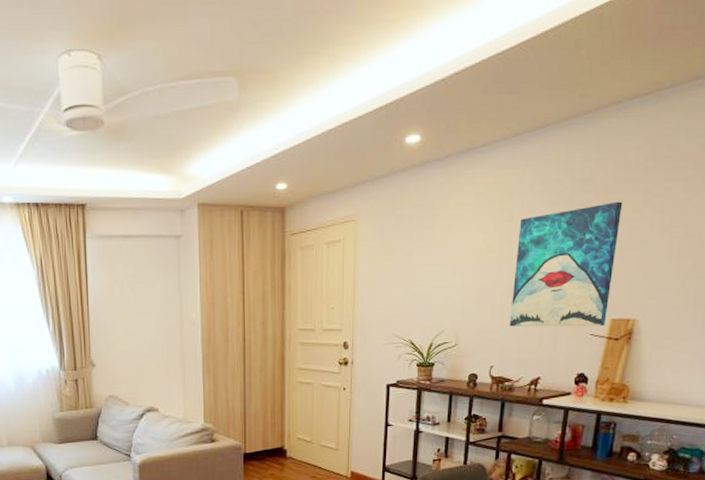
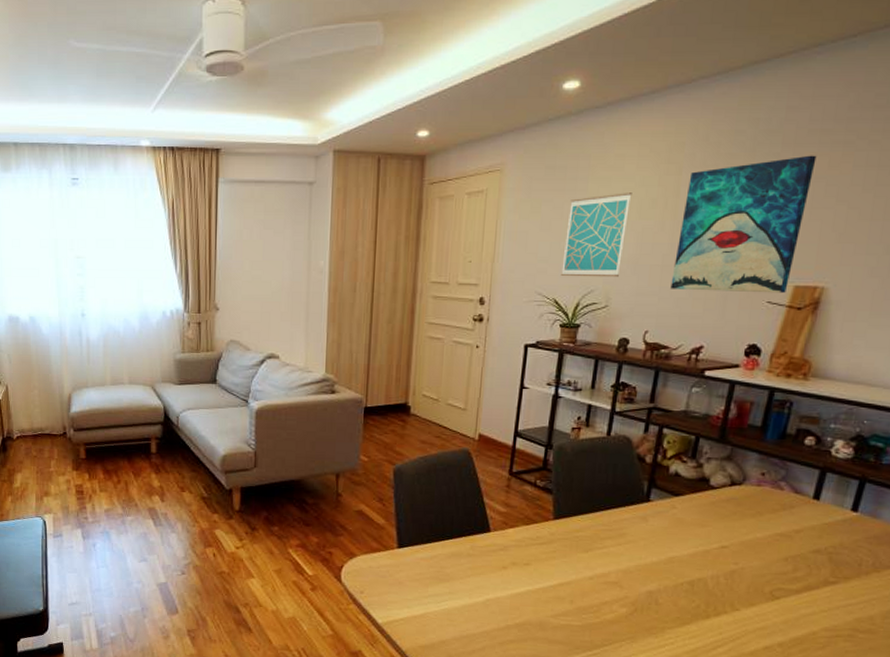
wall art: none [415,239,472,319] -> present [561,193,632,278]

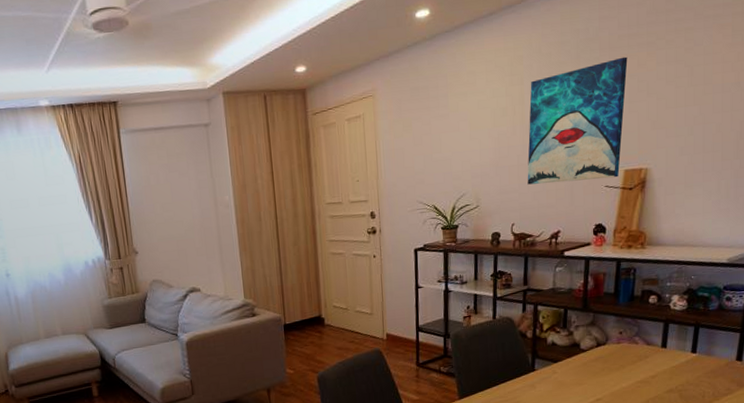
wall art: present [561,193,632,278] -> none [435,104,486,185]

